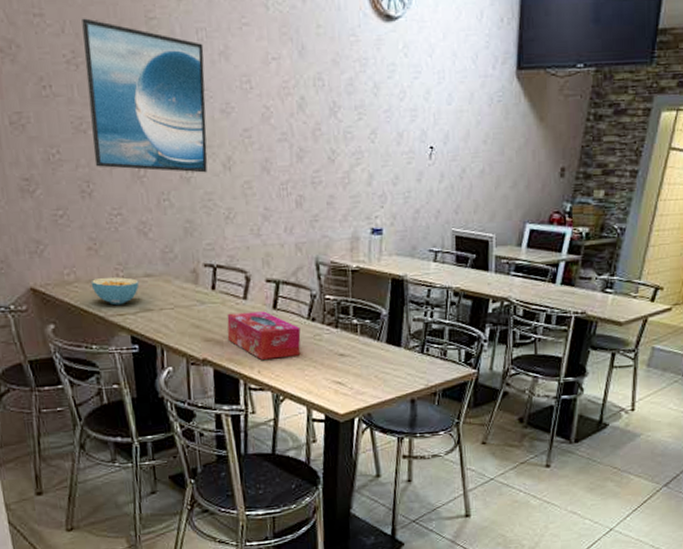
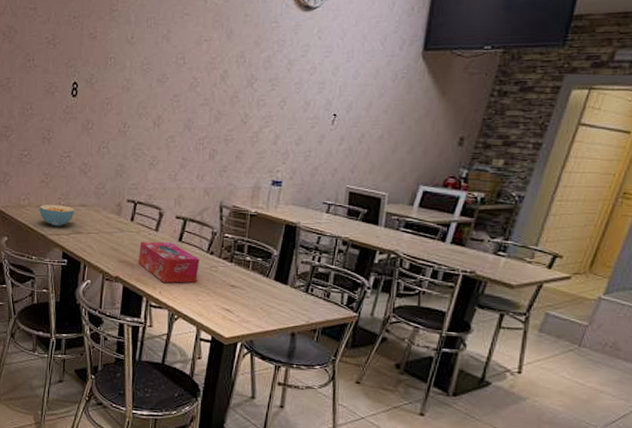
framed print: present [81,18,208,173] -> none [56,11,151,128]

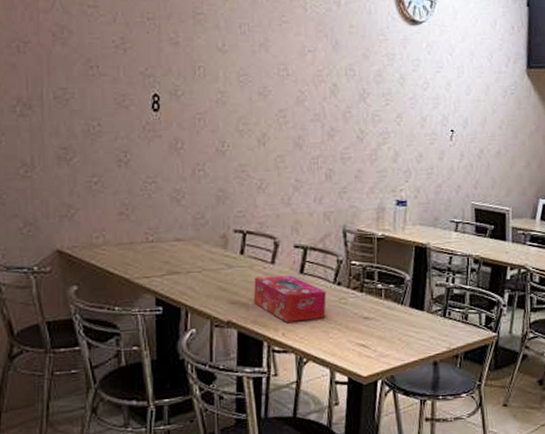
cereal bowl: present [39,204,75,227] -> none [119,240,168,268]

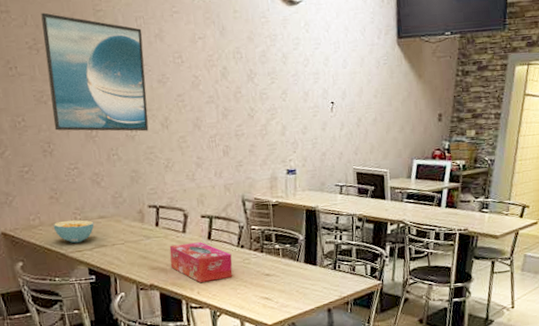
cereal bowl: none [119,240,168,268] -> present [53,219,94,244]
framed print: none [133,11,246,147] -> present [41,12,149,132]

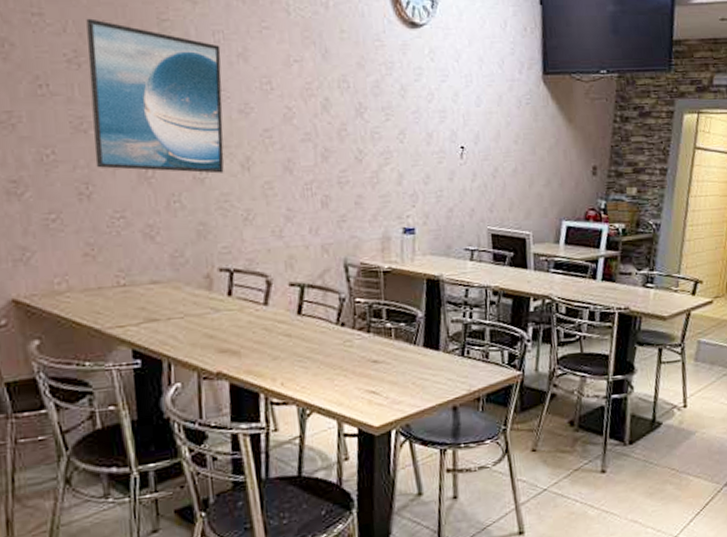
cereal bowl: present [53,219,94,244] -> none [86,284,144,317]
tissue box: present [169,242,233,283] -> none [245,317,329,371]

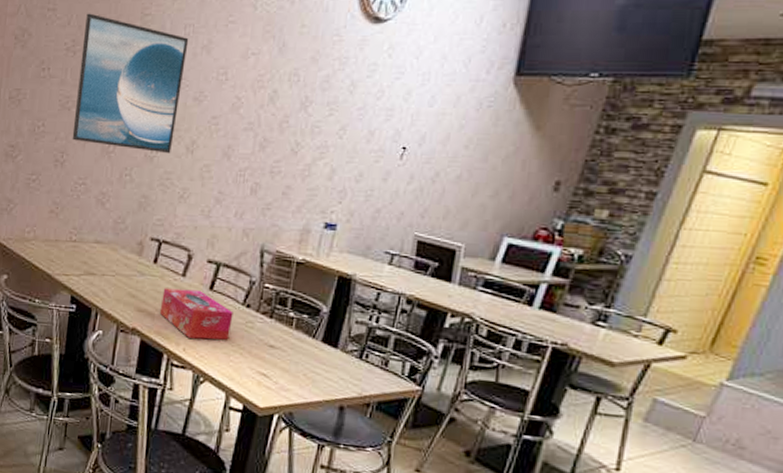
tissue box: none [245,317,329,371] -> present [159,288,233,340]

